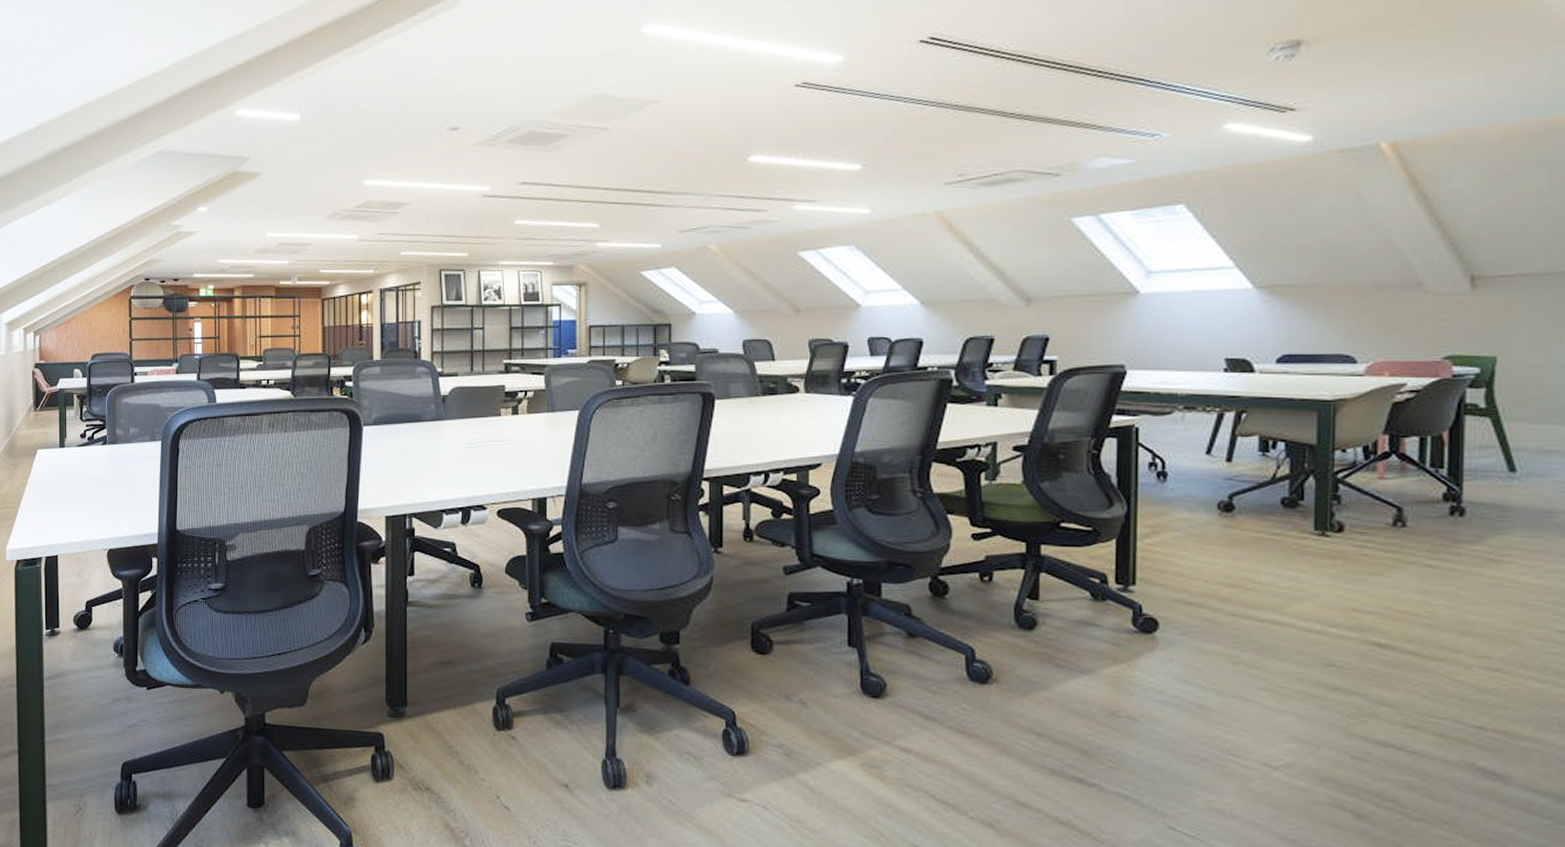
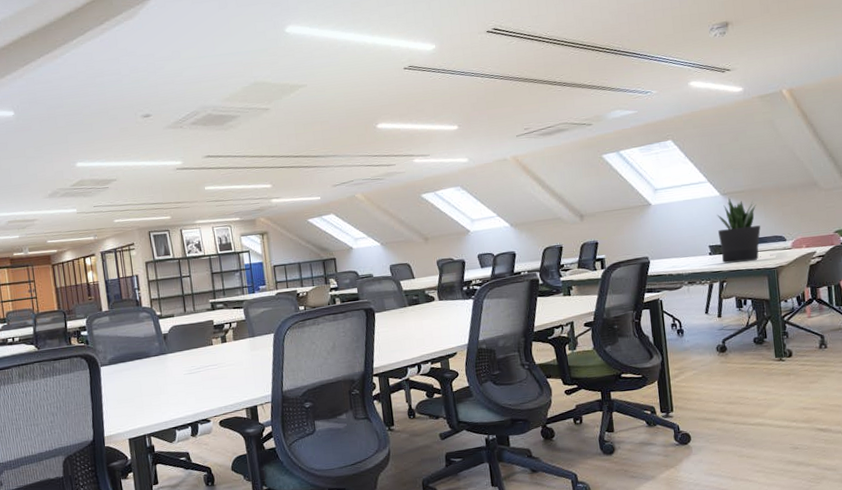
planter: none [1243,292,1315,388] -> present [717,197,761,264]

